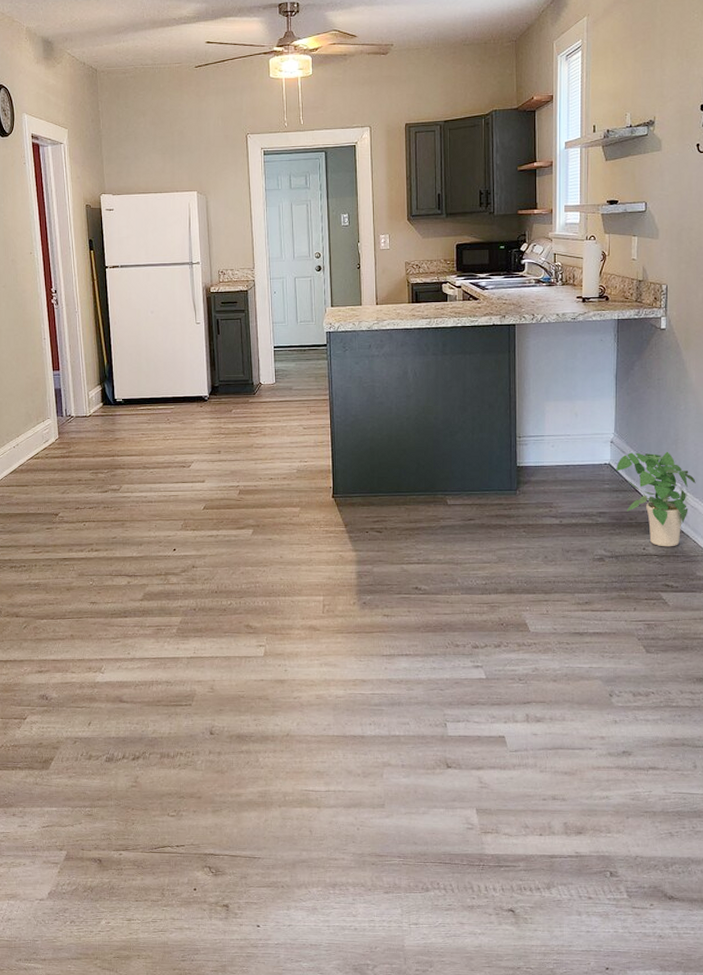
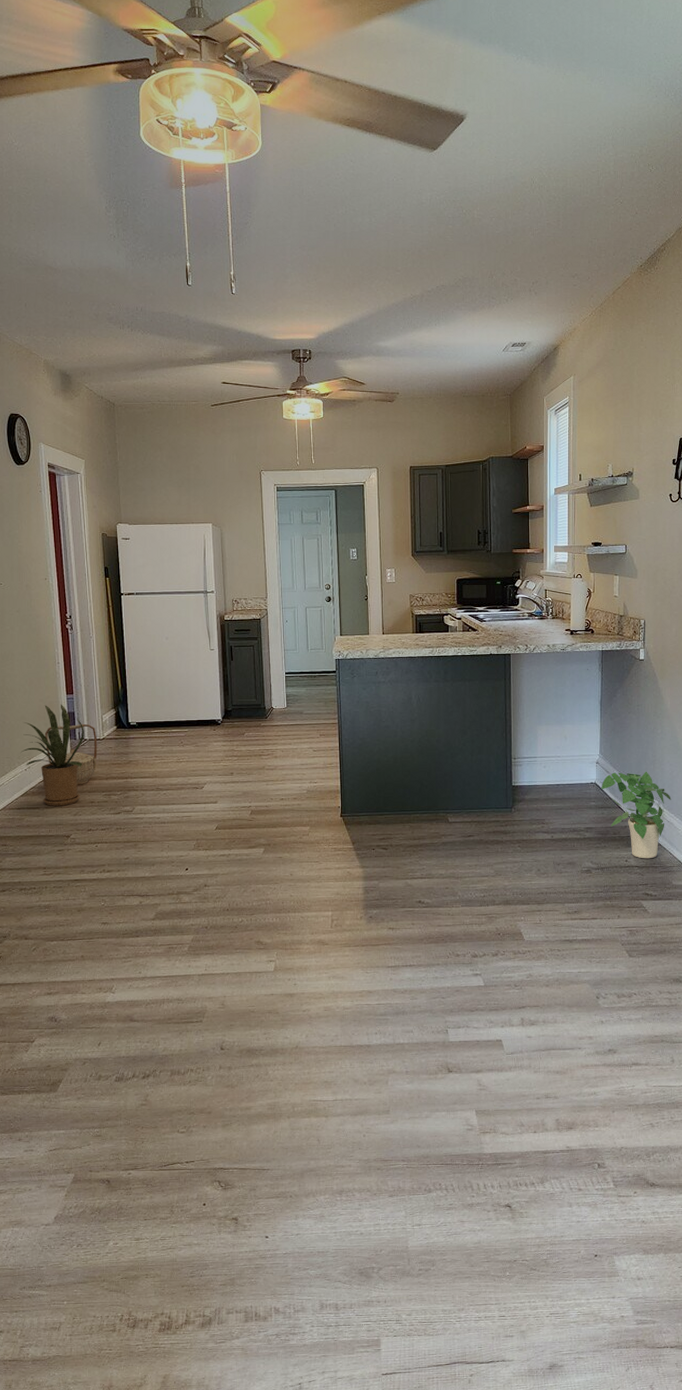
house plant: none [9,380,71,484] -> present [21,704,84,806]
basket: none [32,400,84,463] -> present [44,723,98,785]

